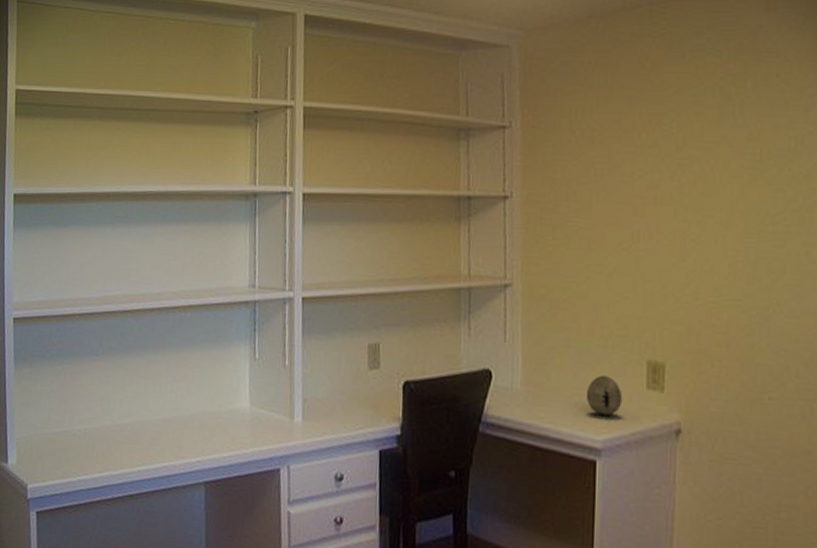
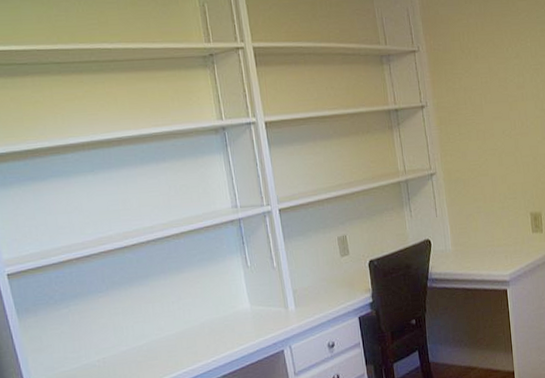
decorative egg: present [587,375,623,417] -> none [495,228,519,257]

